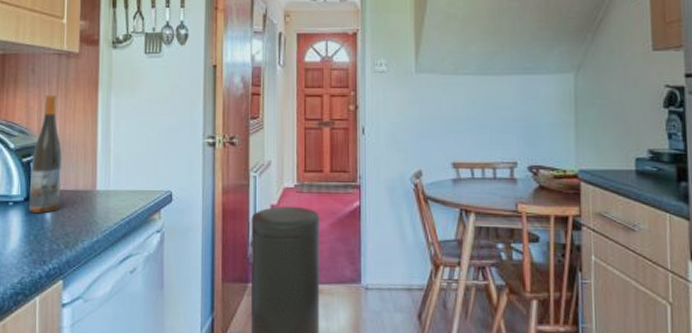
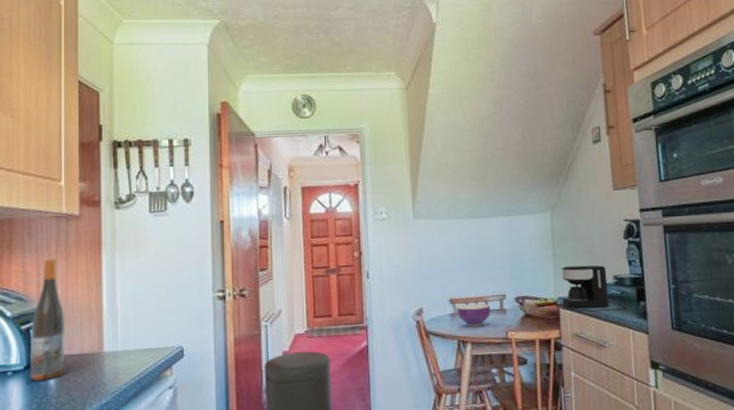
bowl: none [460,170,500,195] -> present [456,303,491,327]
coffee maker: none [575,135,664,191] -> present [555,265,627,312]

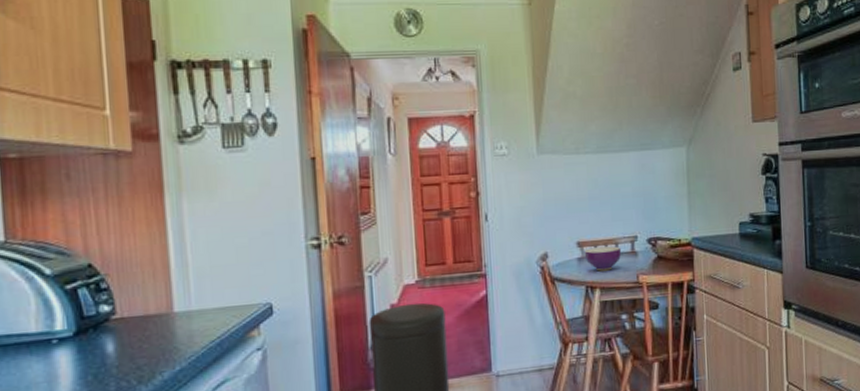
wine bottle: present [29,258,66,381] -> none [78,203,125,349]
coffee maker: present [555,265,627,312] -> none [689,202,763,253]

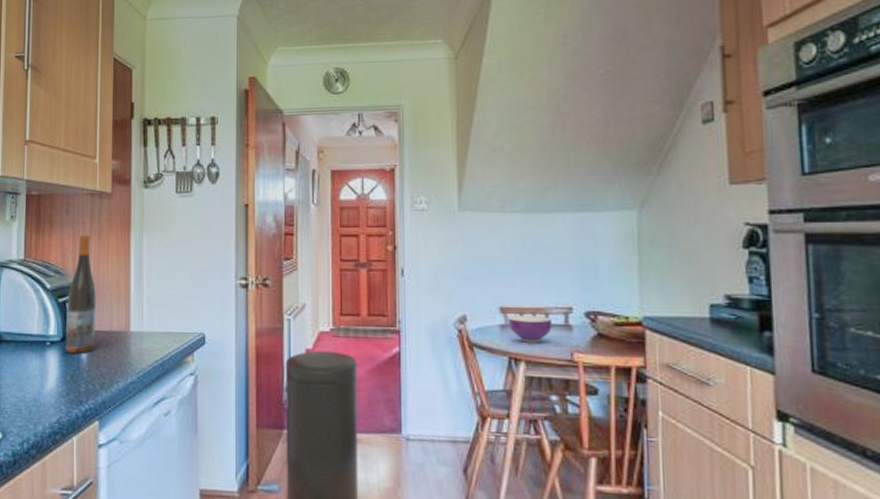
wine bottle: none [78,203,125,349] -> present [65,234,97,354]

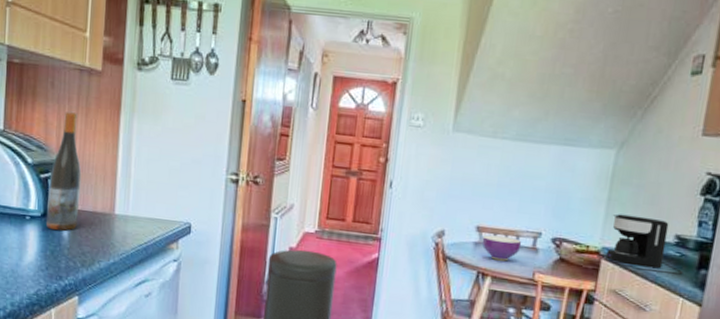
coffee maker: none [639,278,744,341] -> present [596,214,683,275]

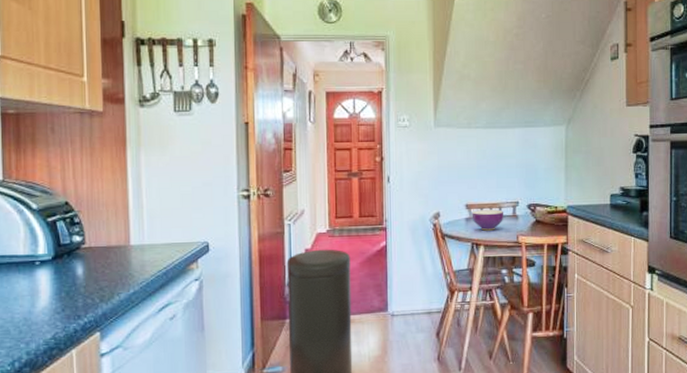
wine bottle: present [45,111,82,231] -> none [57,153,93,271]
coffee maker: present [596,214,683,275] -> none [564,176,631,221]

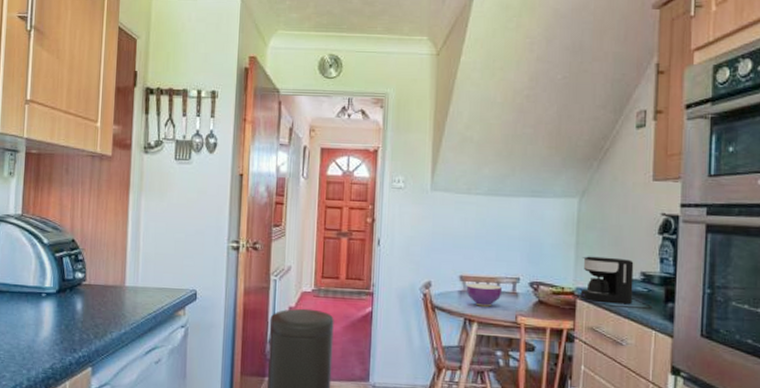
coffee maker: none [564,176,631,221] -> present [572,256,652,309]

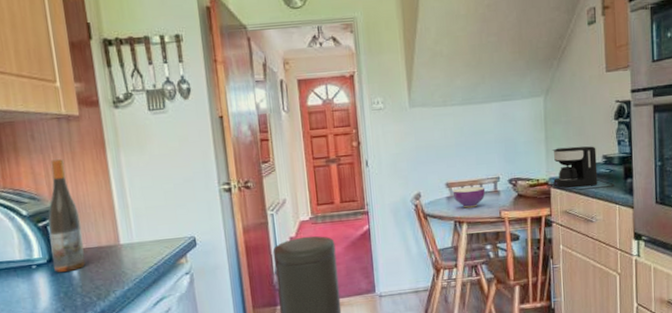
wine bottle: none [60,193,94,306] -> present [47,158,85,273]

